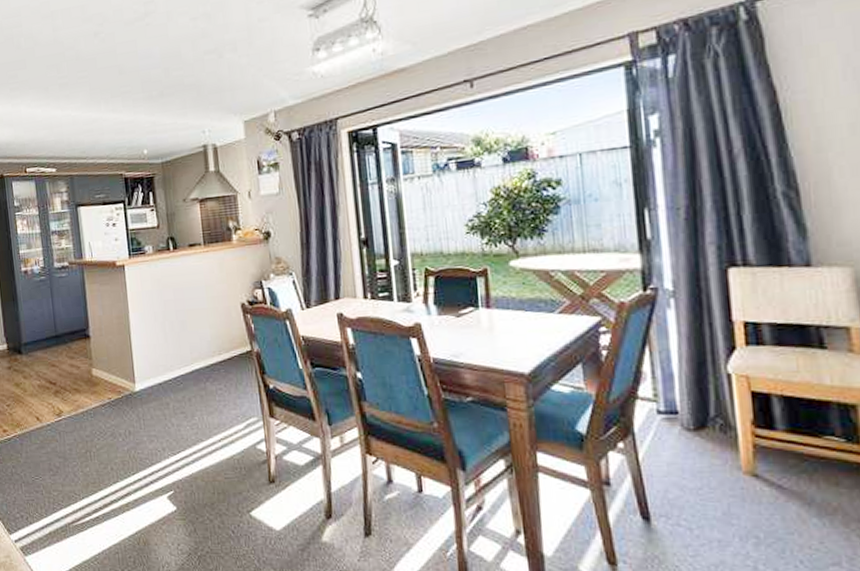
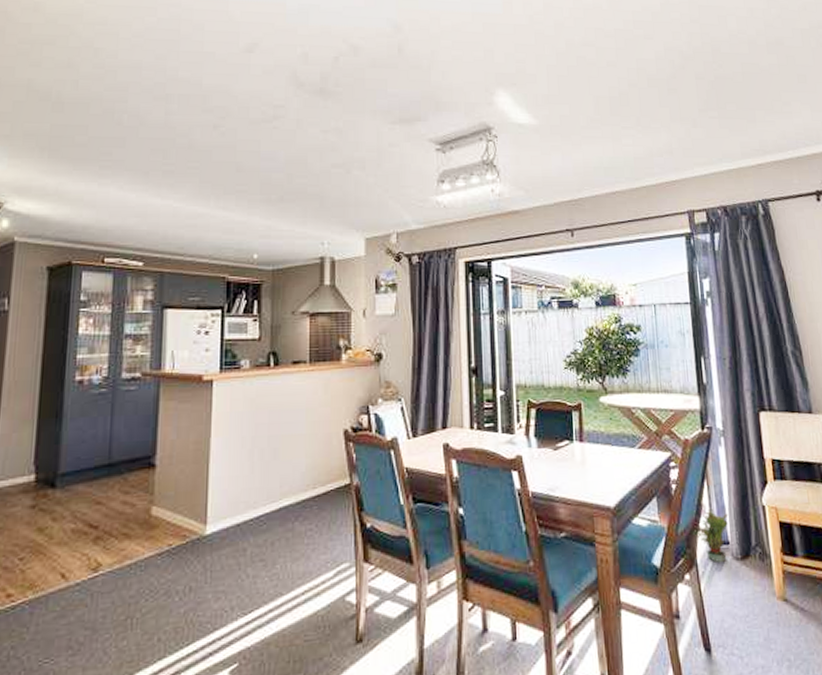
potted plant: none [634,378,678,432] -> present [696,511,728,562]

